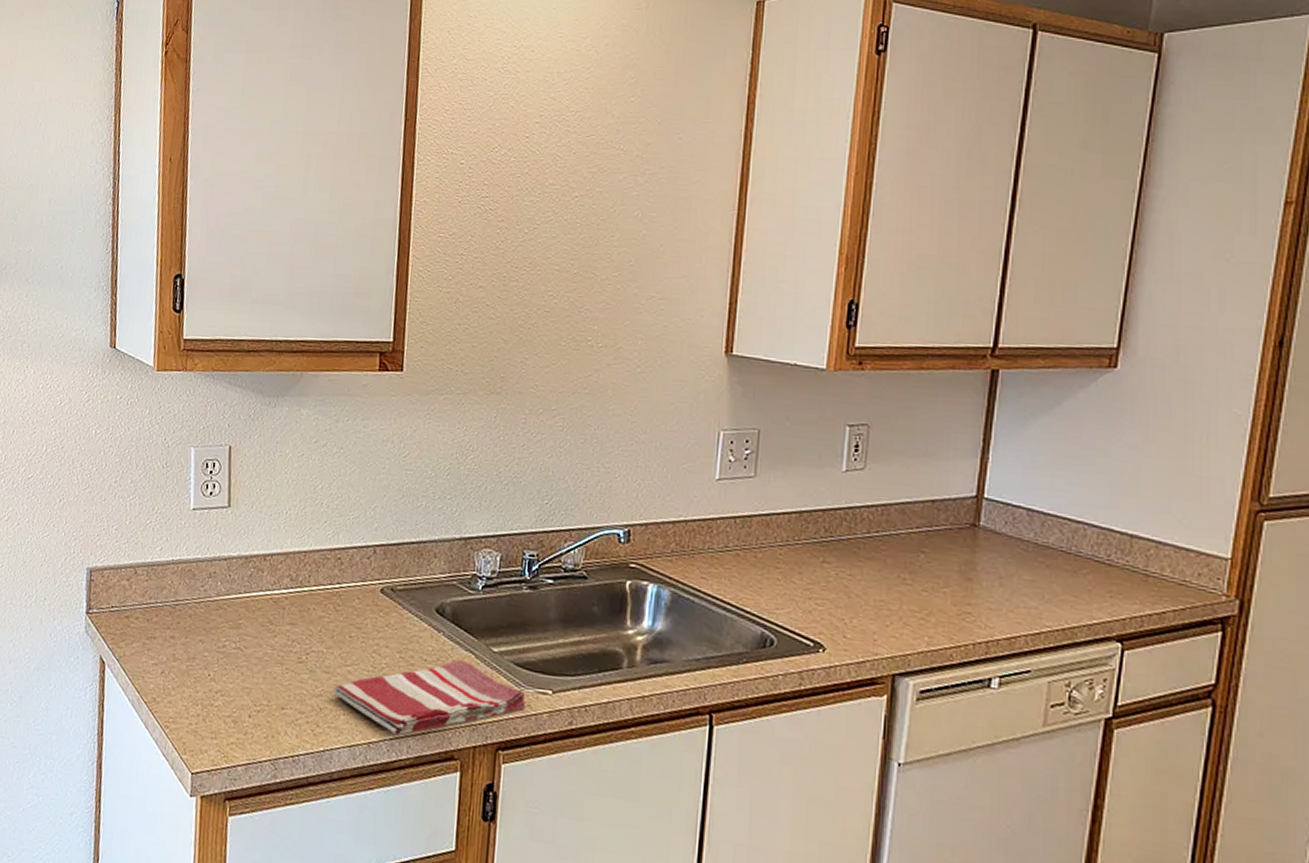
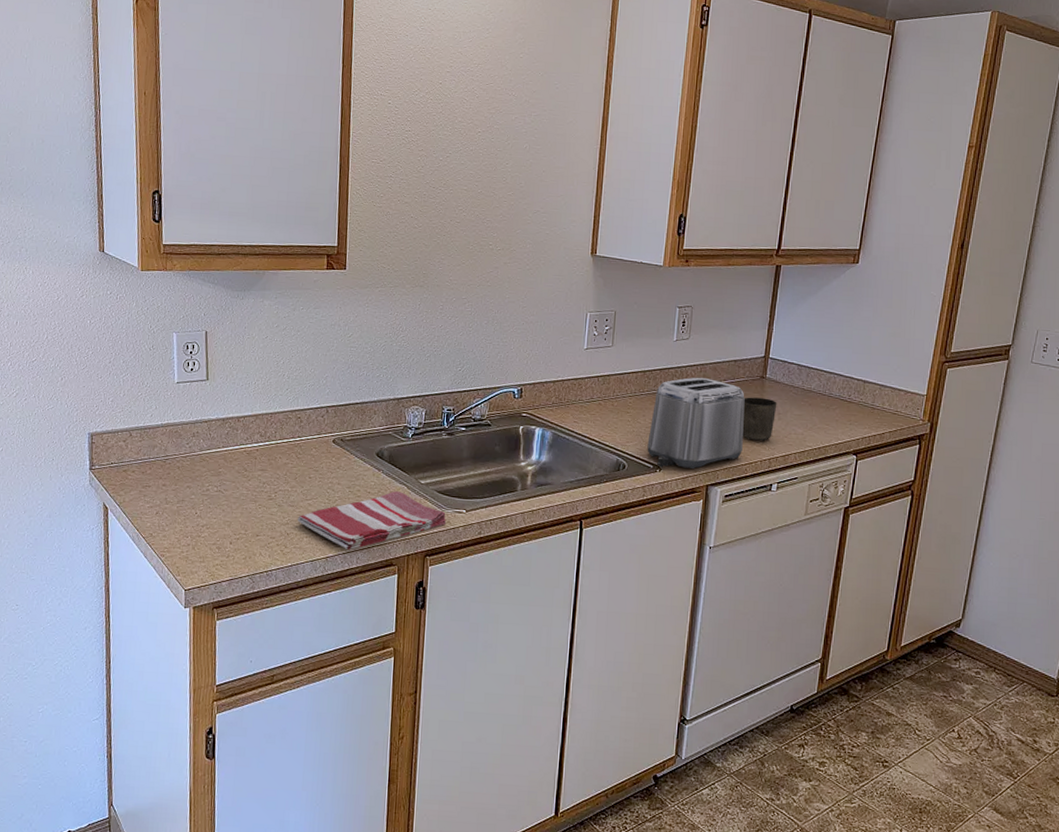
toaster: none [805,522,948,650] -> present [647,377,745,469]
mug: none [944,552,997,616] -> present [742,397,777,441]

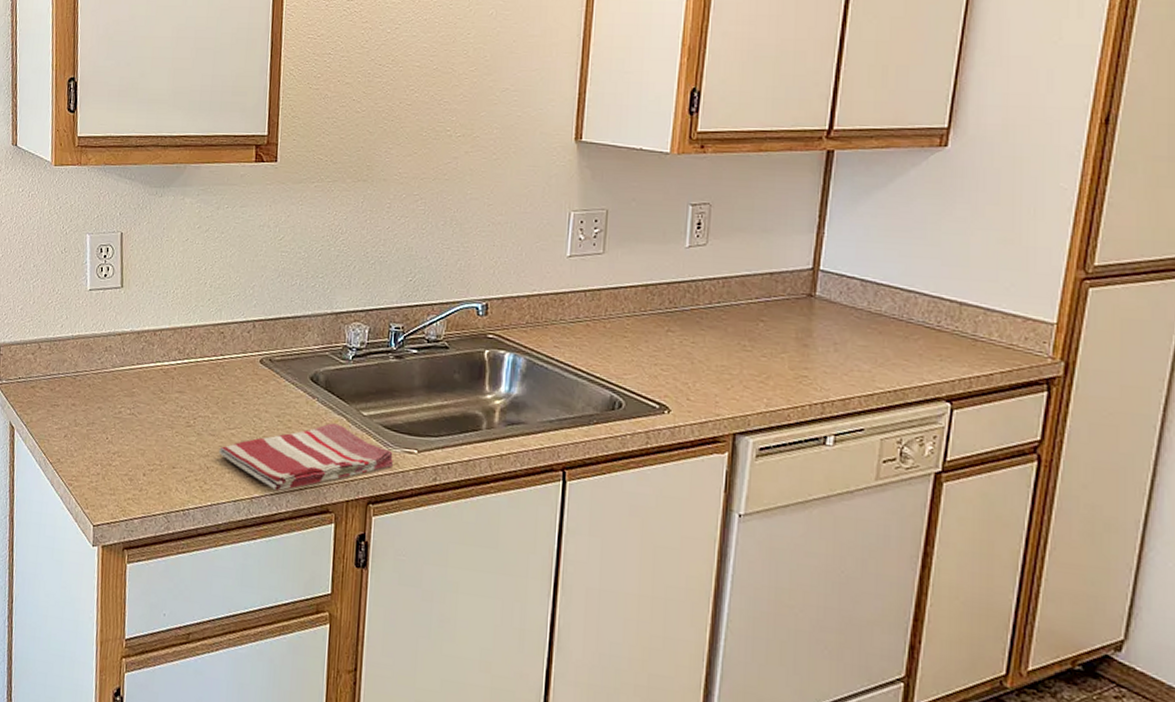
toaster: present [647,377,745,469] -> none [651,293,786,411]
mug: present [742,397,777,441] -> none [782,320,832,379]

